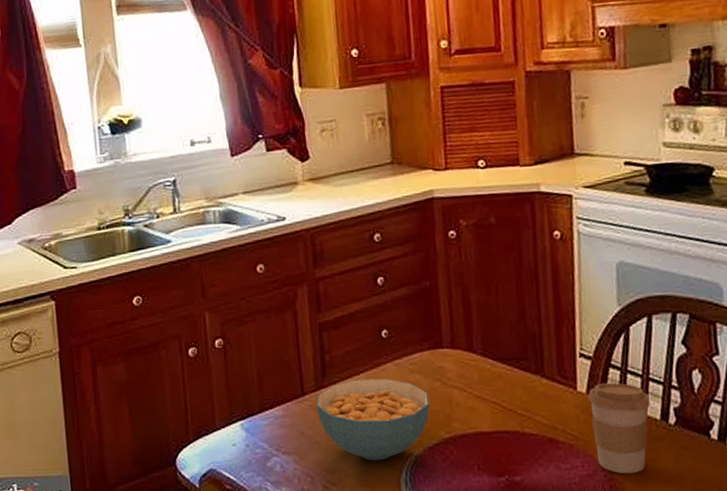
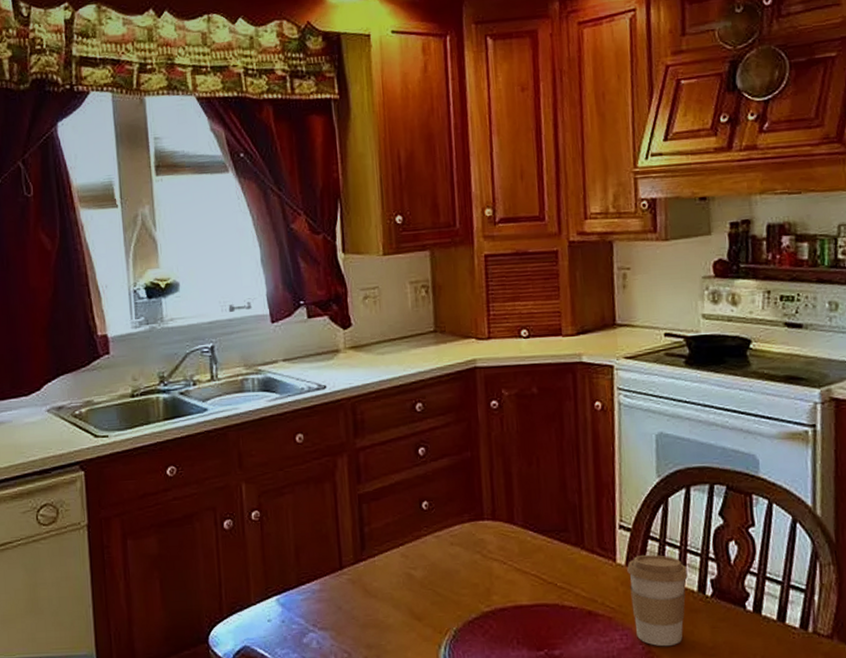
cereal bowl: present [316,378,430,461] -> none [354,551,470,636]

